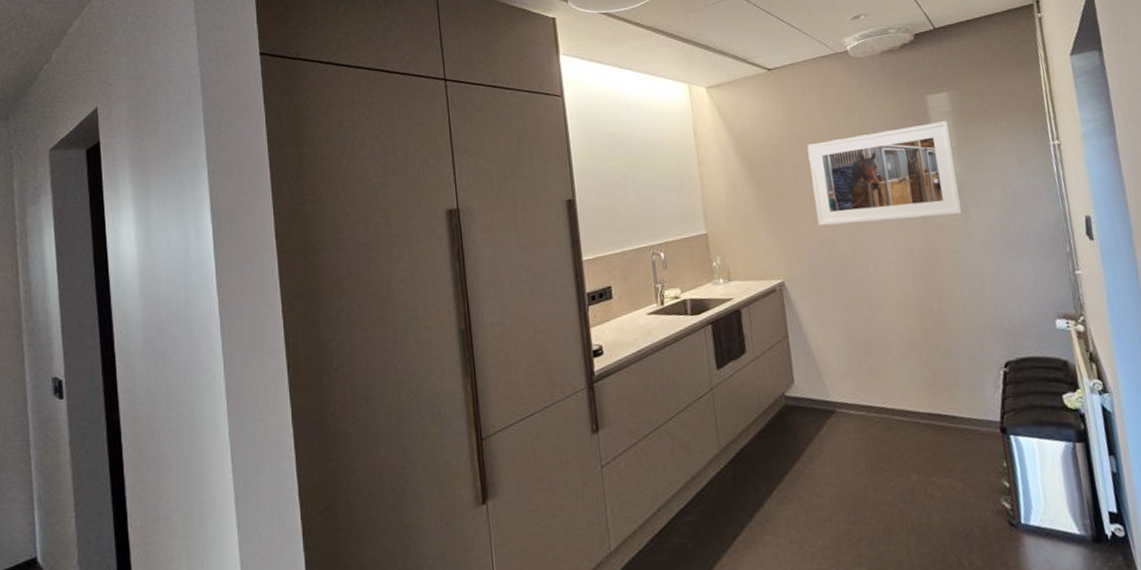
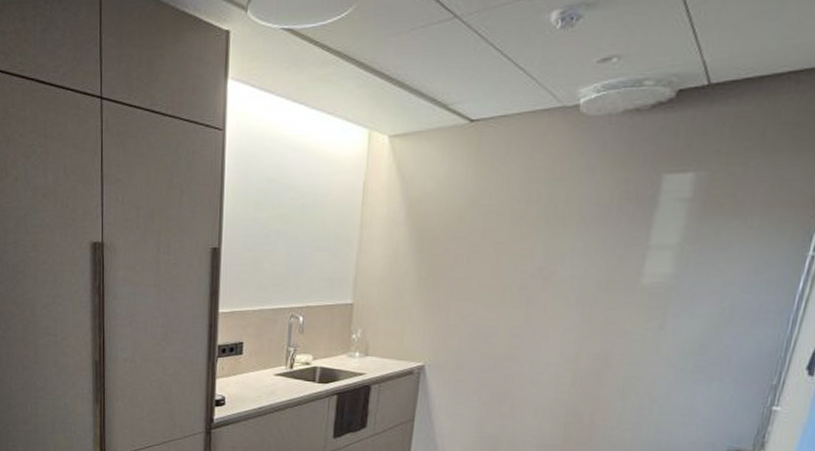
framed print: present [807,121,963,226] -> none [479,210,681,322]

